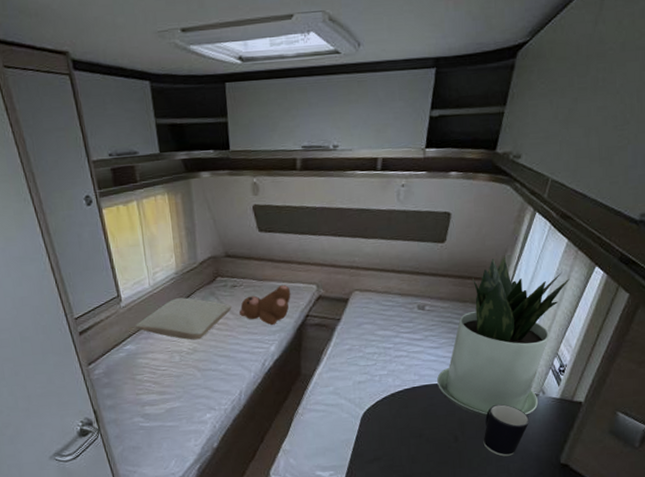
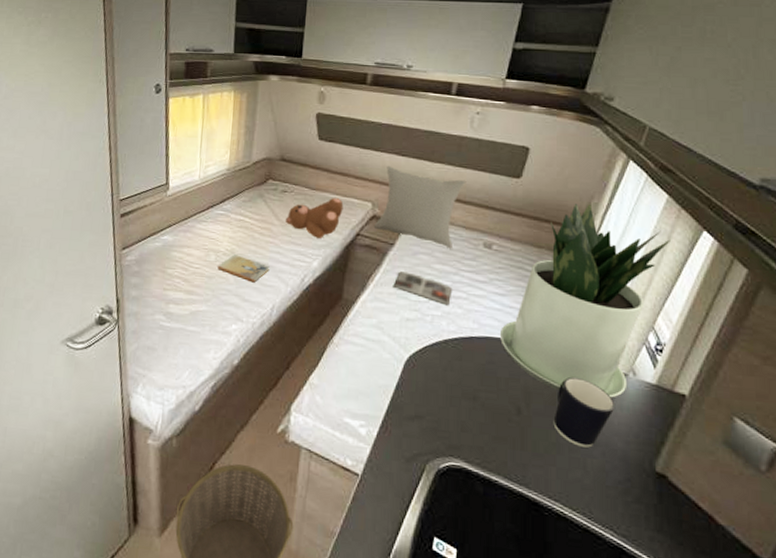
pillow: present [134,297,232,340] -> none [176,195,279,242]
book: none [183,352,232,375] -> present [217,254,270,283]
pillow: none [320,248,398,316] -> present [373,166,467,249]
magazine: none [343,341,395,365] -> present [393,270,453,306]

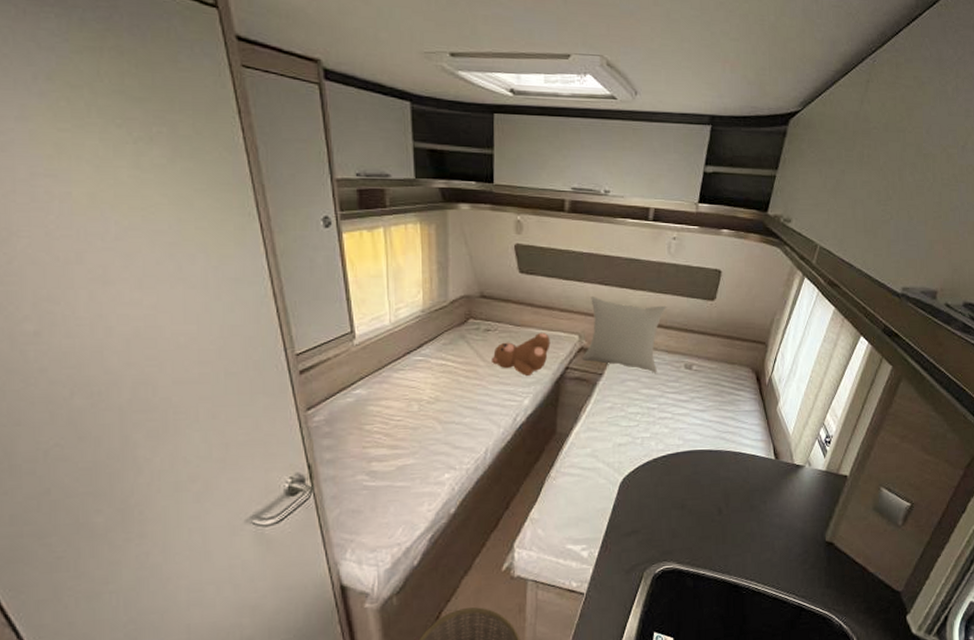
book: present [217,254,270,283] -> none [422,401,479,429]
magazine: present [393,270,453,306] -> none [604,398,659,427]
planter: present [500,204,671,398] -> none [702,321,836,488]
mug: present [553,376,616,448] -> none [748,474,796,532]

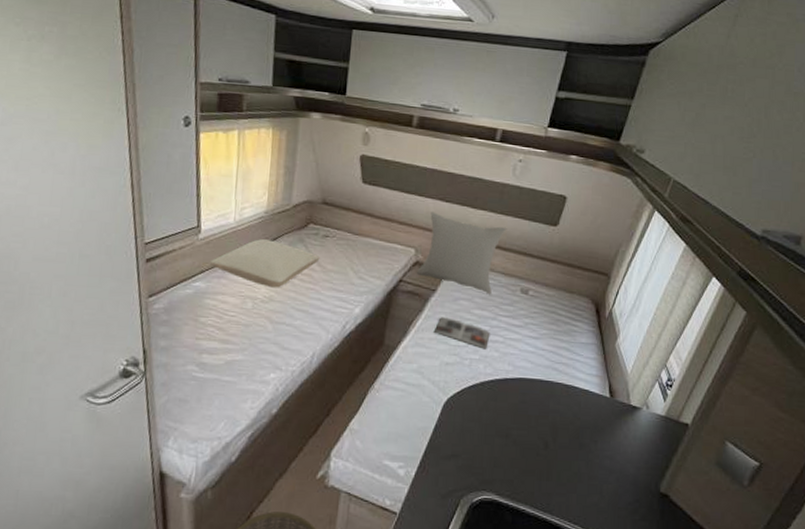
pillow: none [368,339,483,388] -> present [209,239,320,288]
teddy bear: present [491,332,551,376] -> none [326,242,387,285]
magazine: none [604,398,659,427] -> present [433,316,491,350]

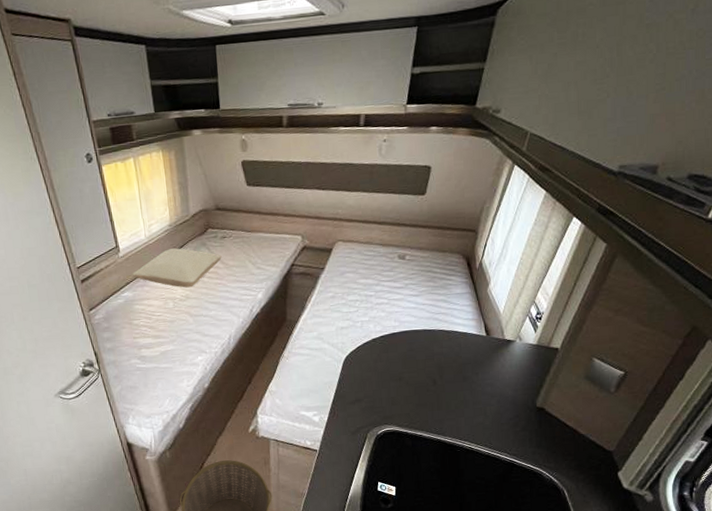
pillow: present [416,212,507,295] -> none [305,201,380,265]
magazine: present [433,316,491,350] -> none [327,289,376,312]

